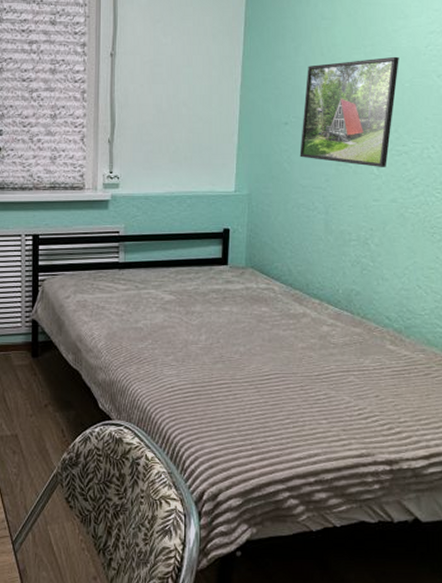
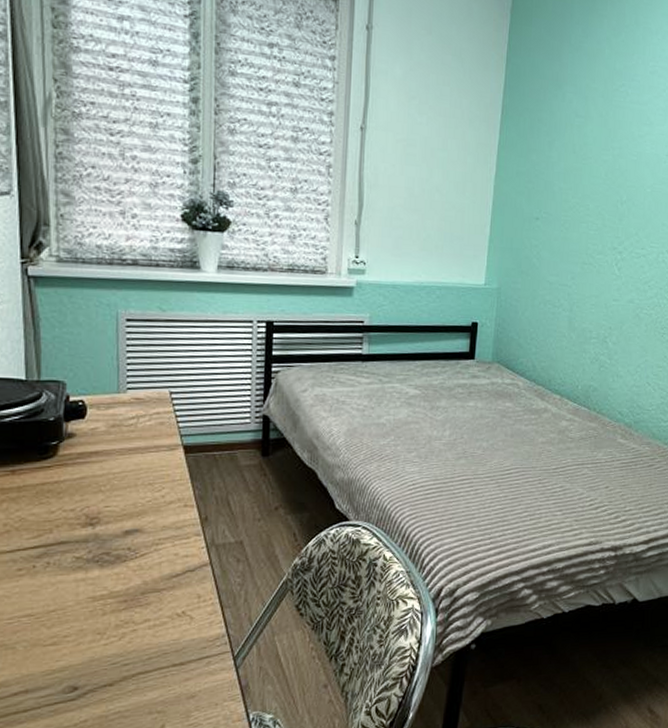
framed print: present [299,56,399,167] -> none [548,161,643,269]

